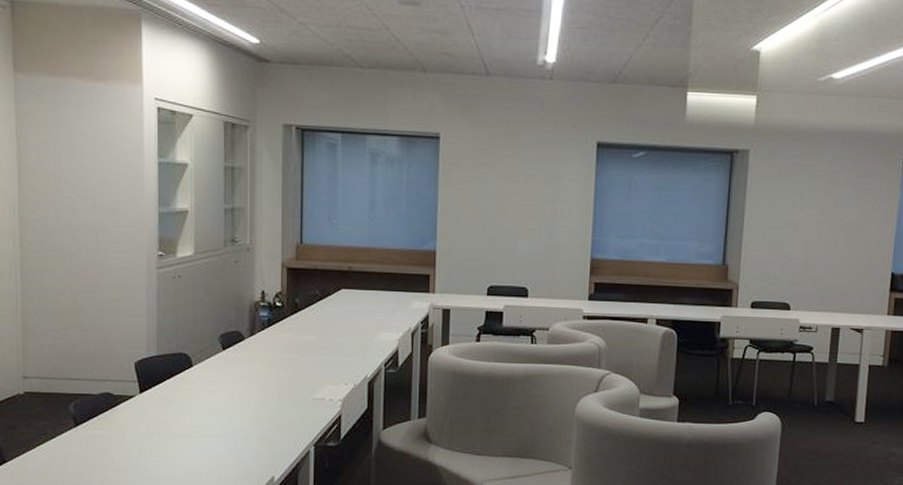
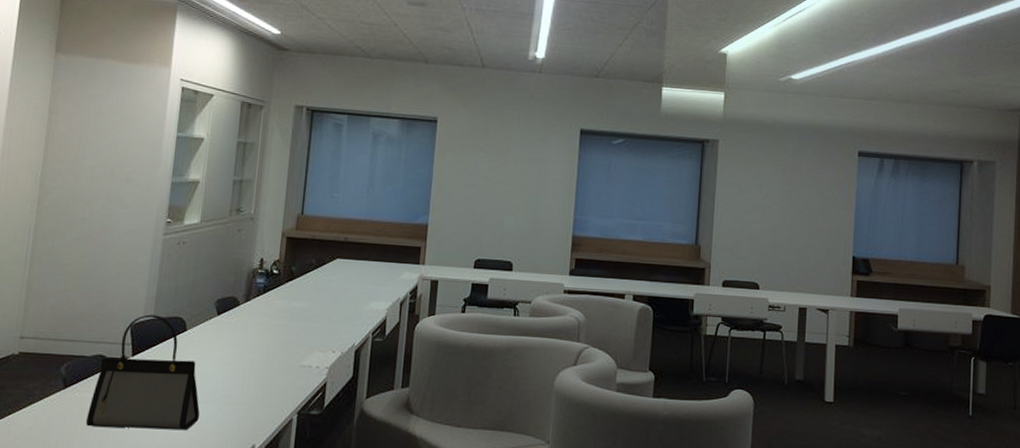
handbag: none [101,351,216,464] -> present [85,314,200,430]

